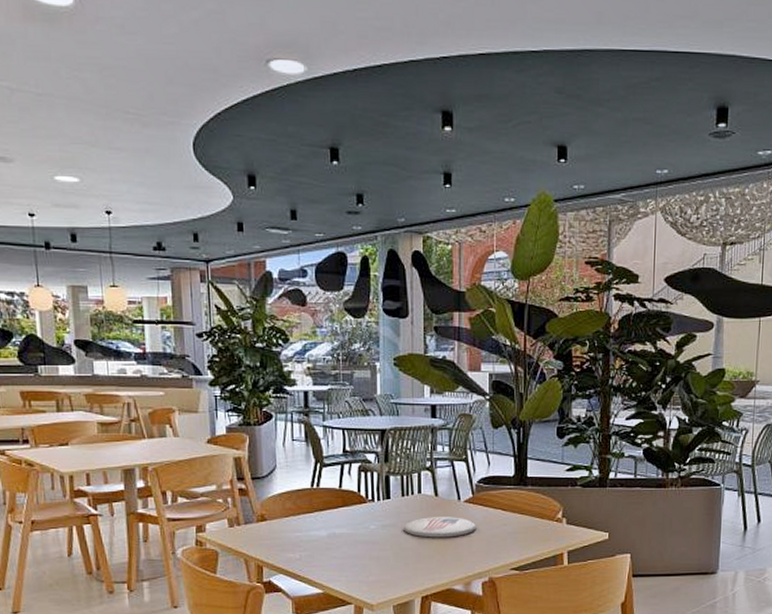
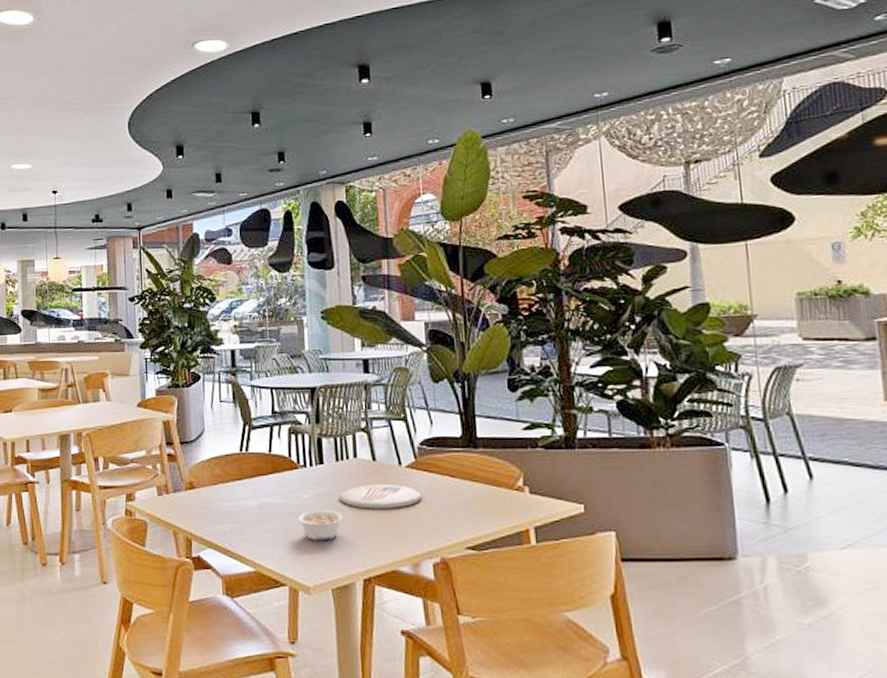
legume: none [364,538,406,566] -> present [297,509,343,541]

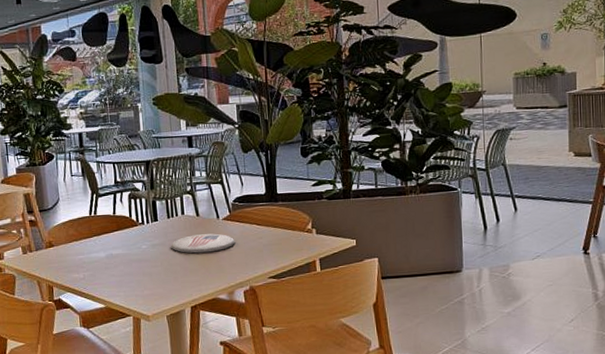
legume: present [297,509,343,541] -> none [138,256,174,281]

